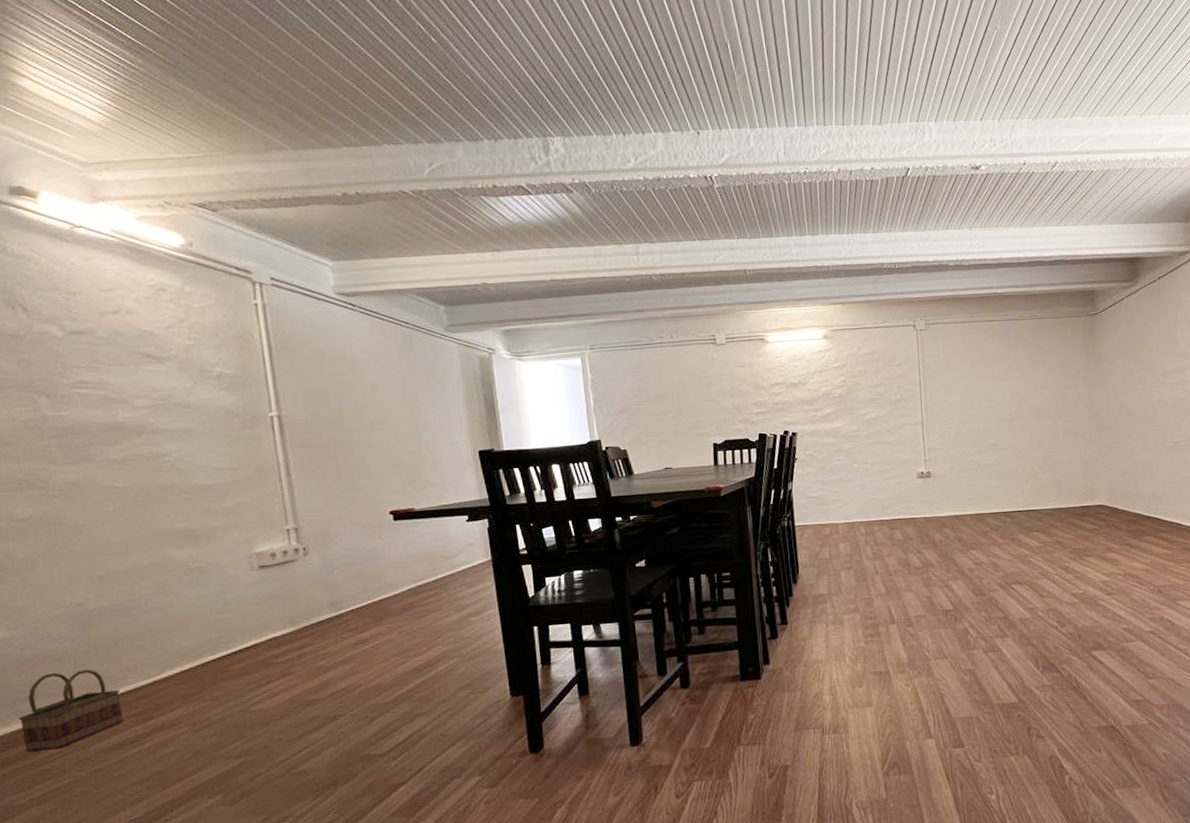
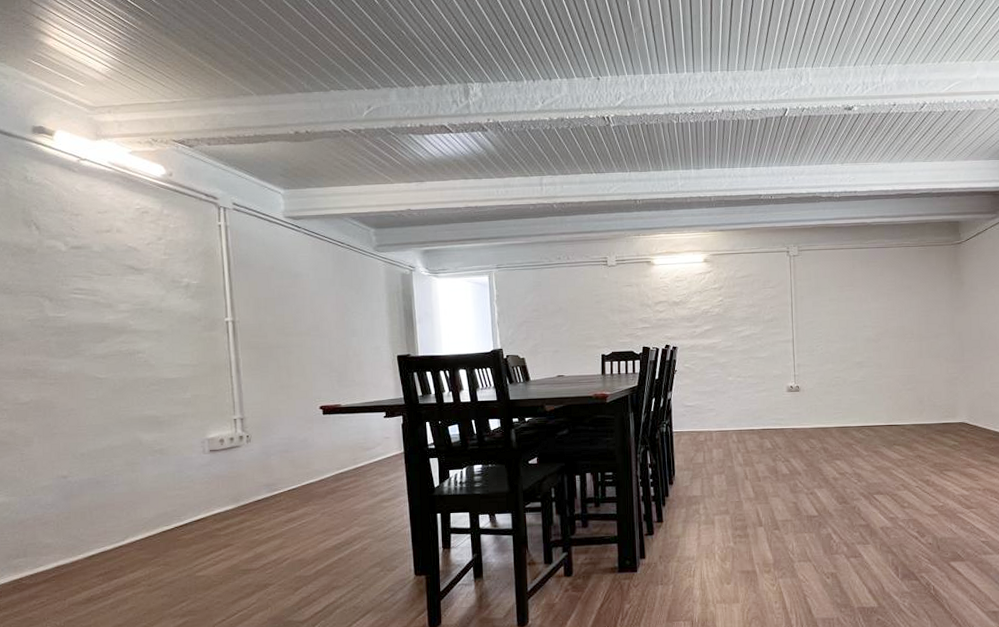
basket: present [18,669,124,752] -> none [10,533,94,601]

